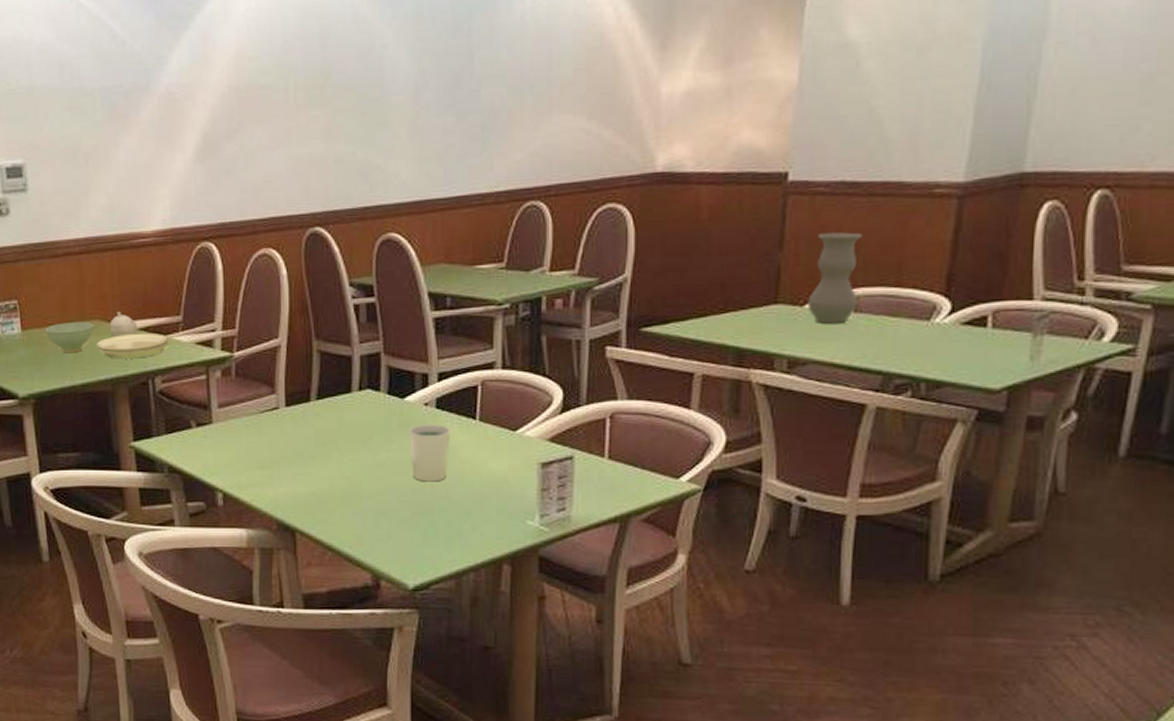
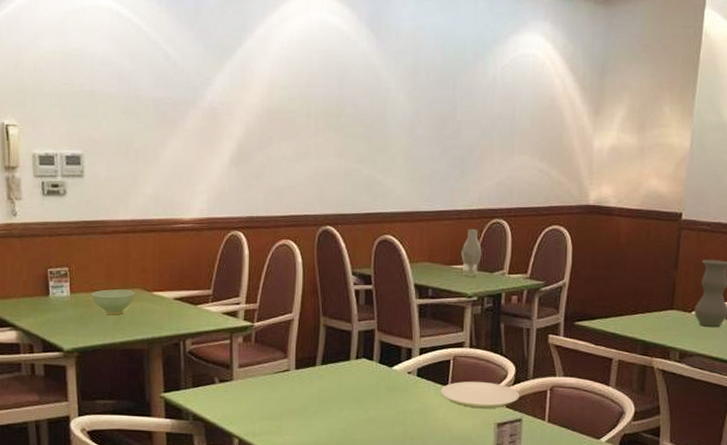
plate: present [97,333,170,359] -> none [137,302,200,323]
sugar bowl: present [109,312,138,338] -> none [149,283,174,305]
cup: present [409,423,451,482] -> none [395,388,428,436]
plate: none [466,410,570,446] -> present [440,381,520,409]
vase: none [487,217,514,279] -> present [461,229,482,277]

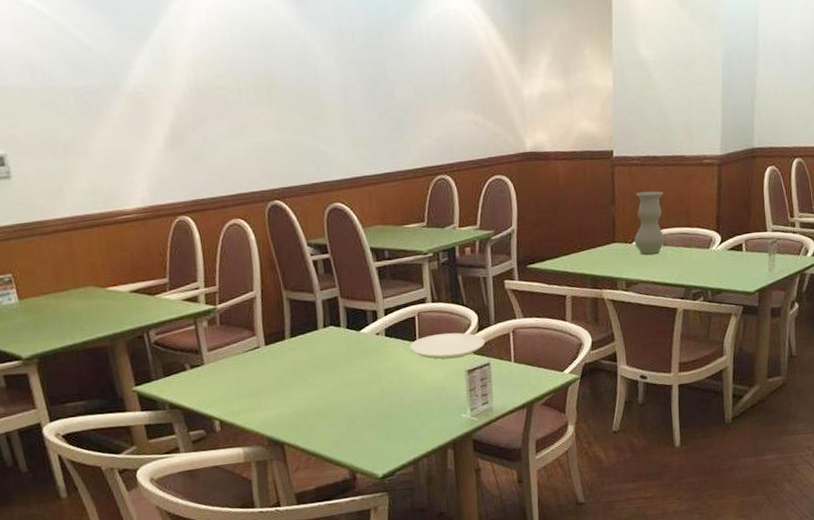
bowl: present [91,289,135,316] -> none [41,288,88,317]
vase: present [461,229,482,277] -> none [411,188,432,235]

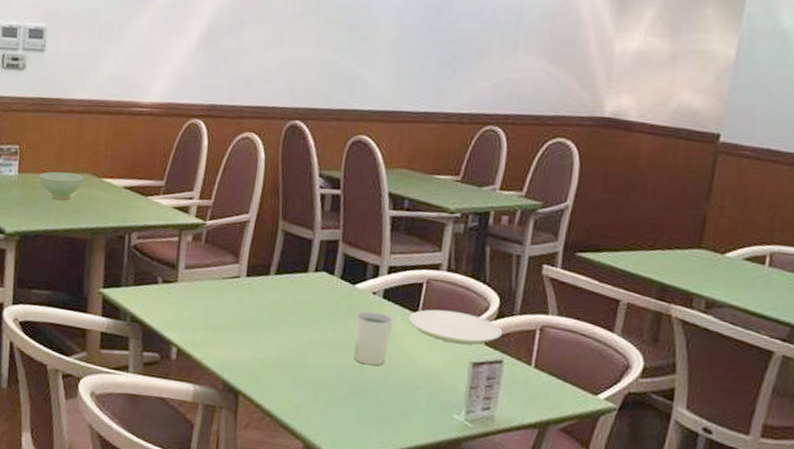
bowl: none [41,288,88,317] -> present [39,171,84,200]
cup: none [366,348,399,394] -> present [353,310,394,366]
vase: present [634,191,666,256] -> none [727,192,782,276]

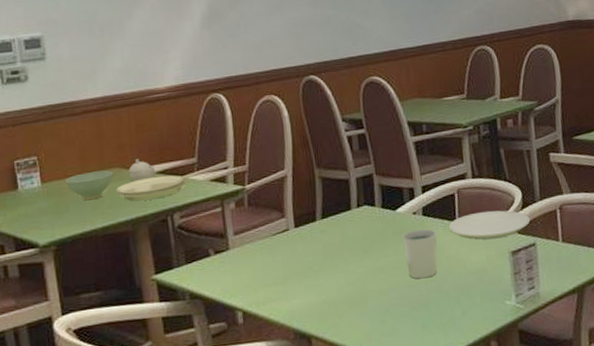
plate: none [83,190,150,214] -> present [117,175,186,202]
sugar bowl: none [97,169,124,193] -> present [128,159,156,183]

